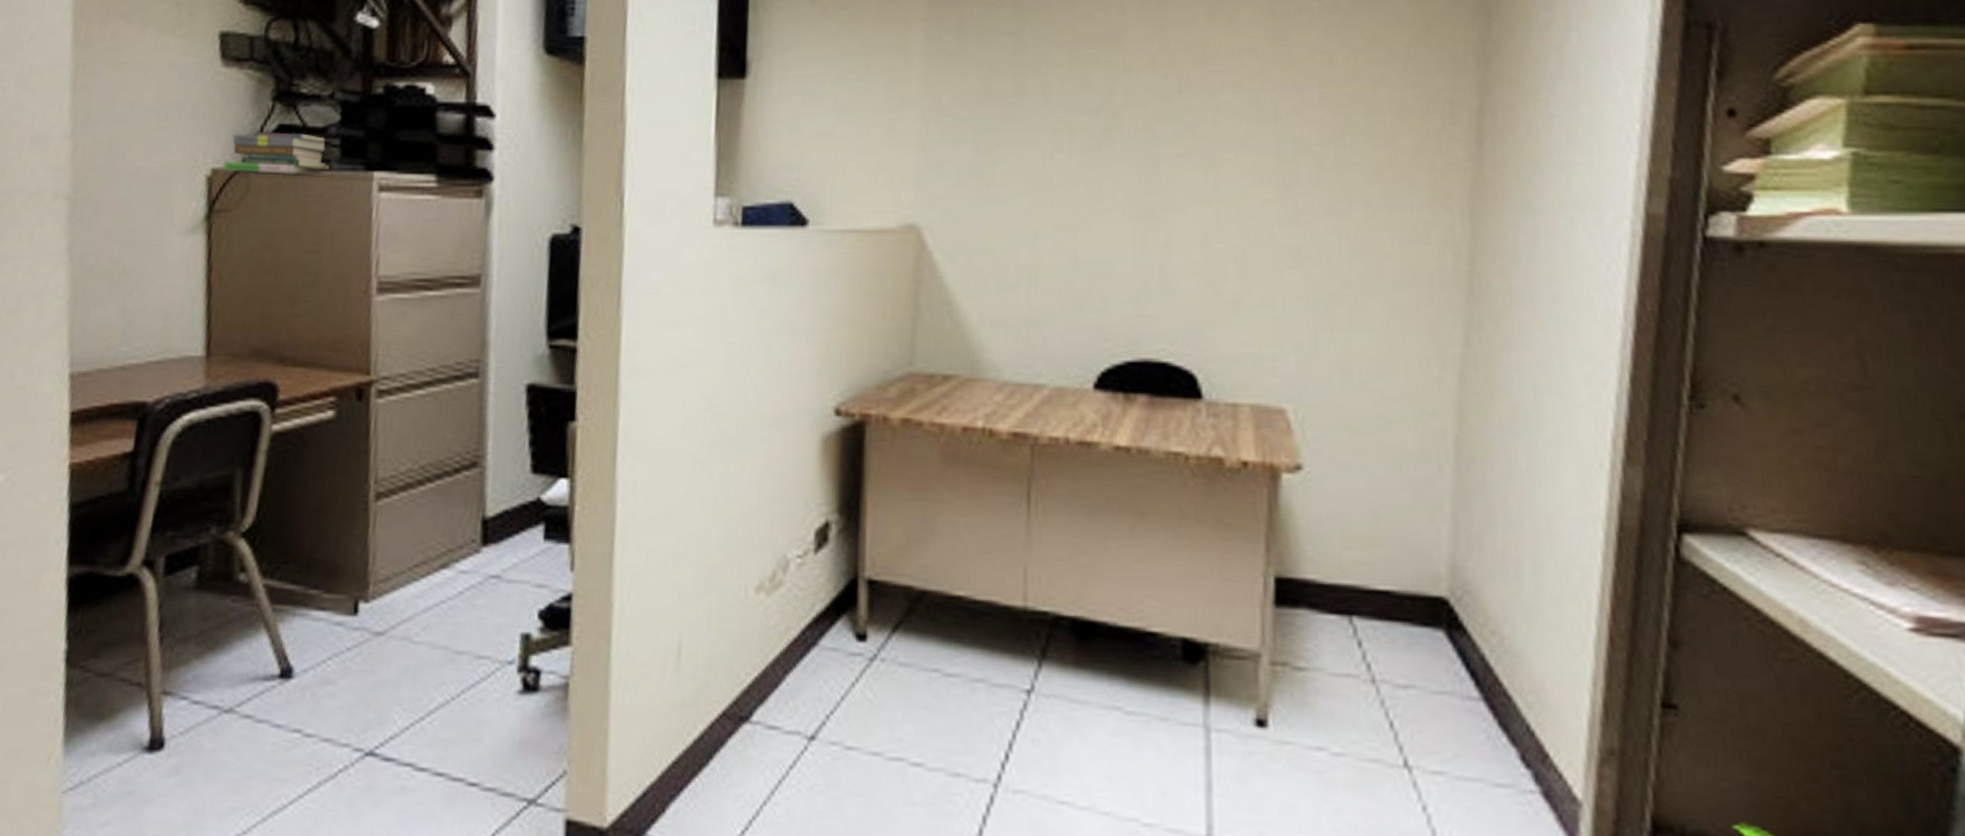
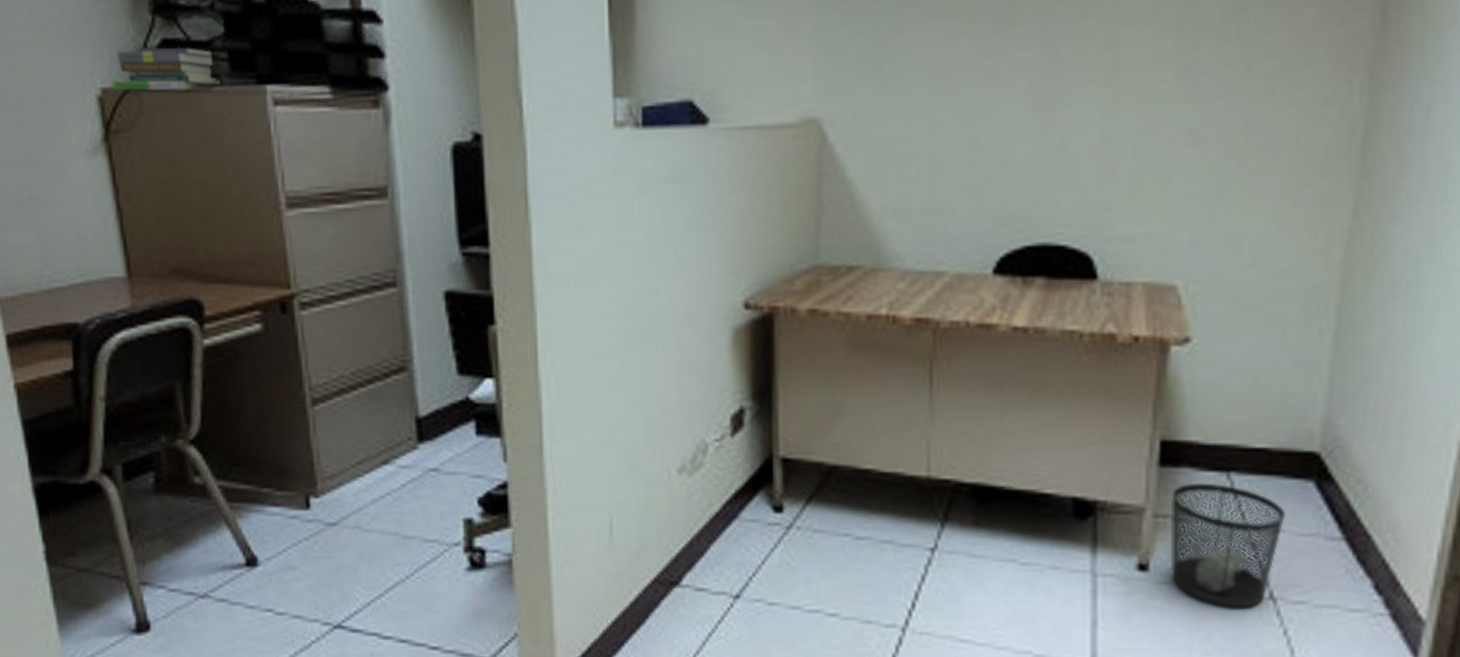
waste bin: none [1289,627,1415,778] -> present [1171,483,1285,609]

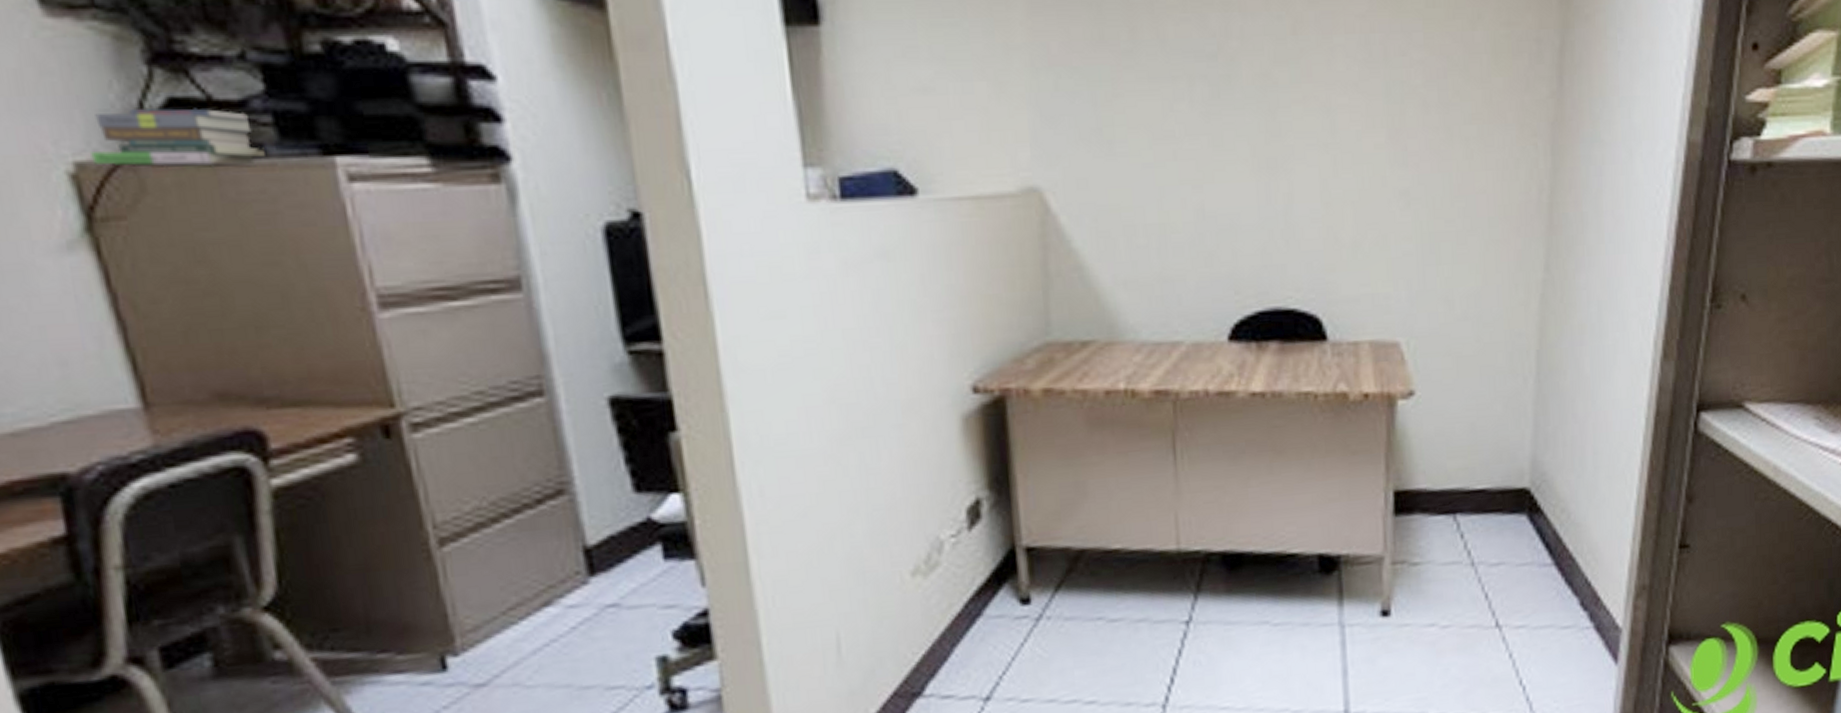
waste bin: present [1171,483,1285,609] -> none [1406,525,1505,641]

